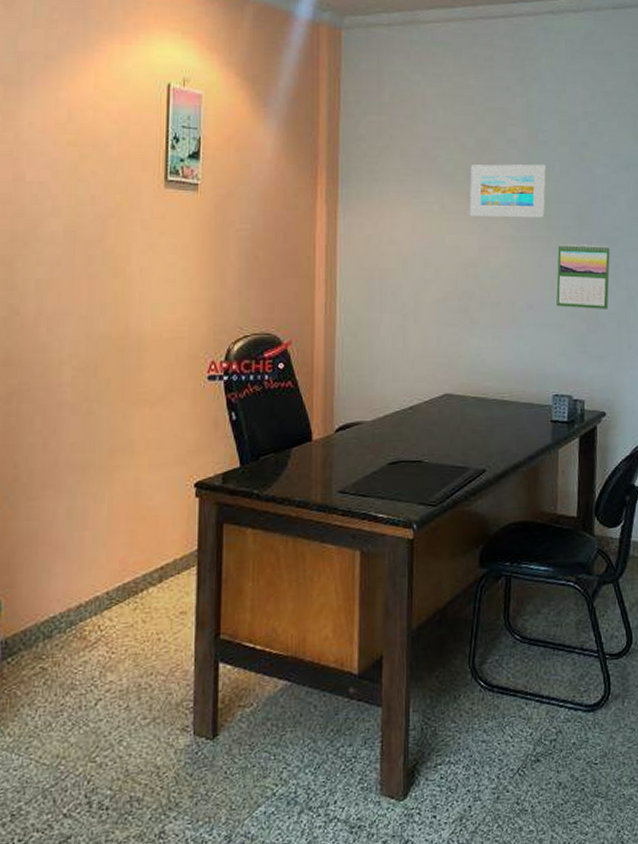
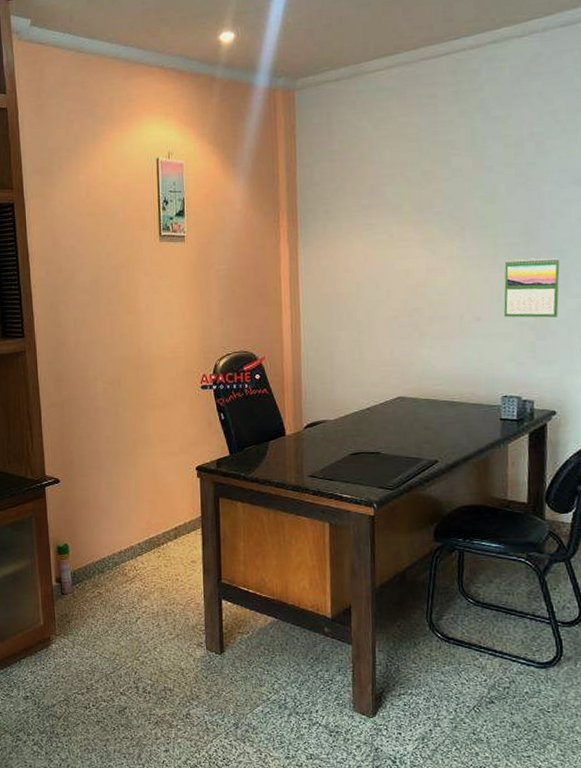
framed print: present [469,164,547,218] -> none [417,187,492,242]

